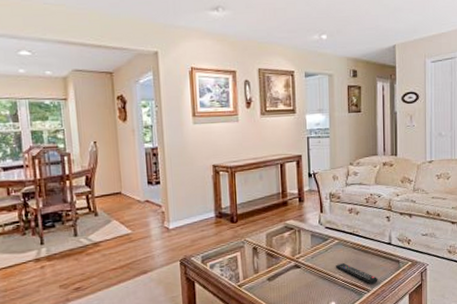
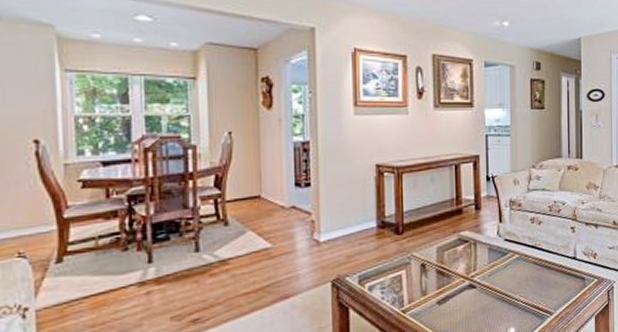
remote control: present [335,262,378,285] -> none [515,281,562,307]

